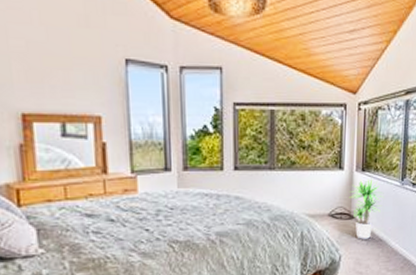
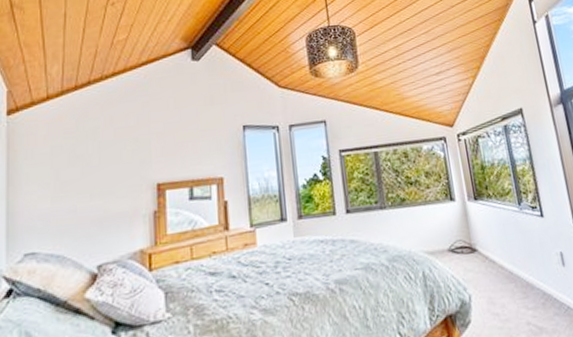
potted plant: present [349,178,384,239] -> none [466,206,504,274]

